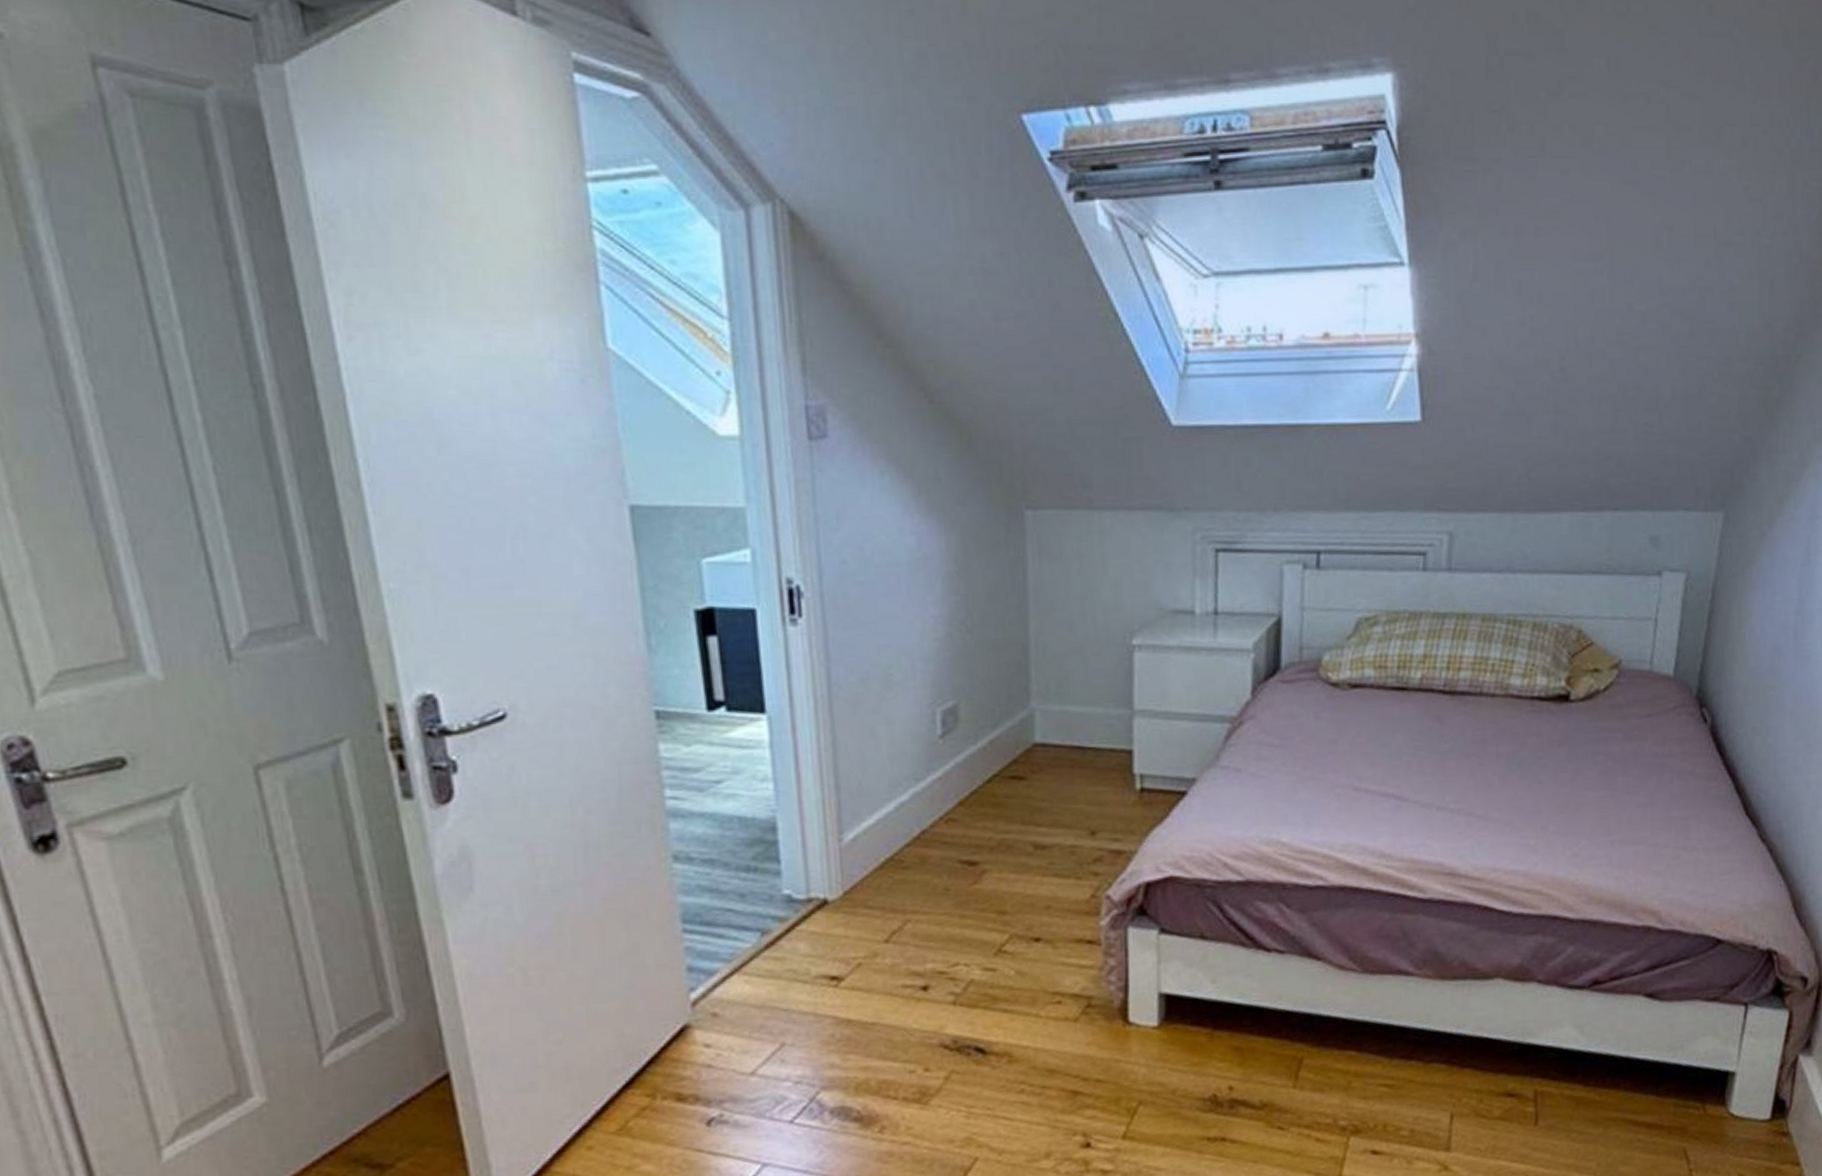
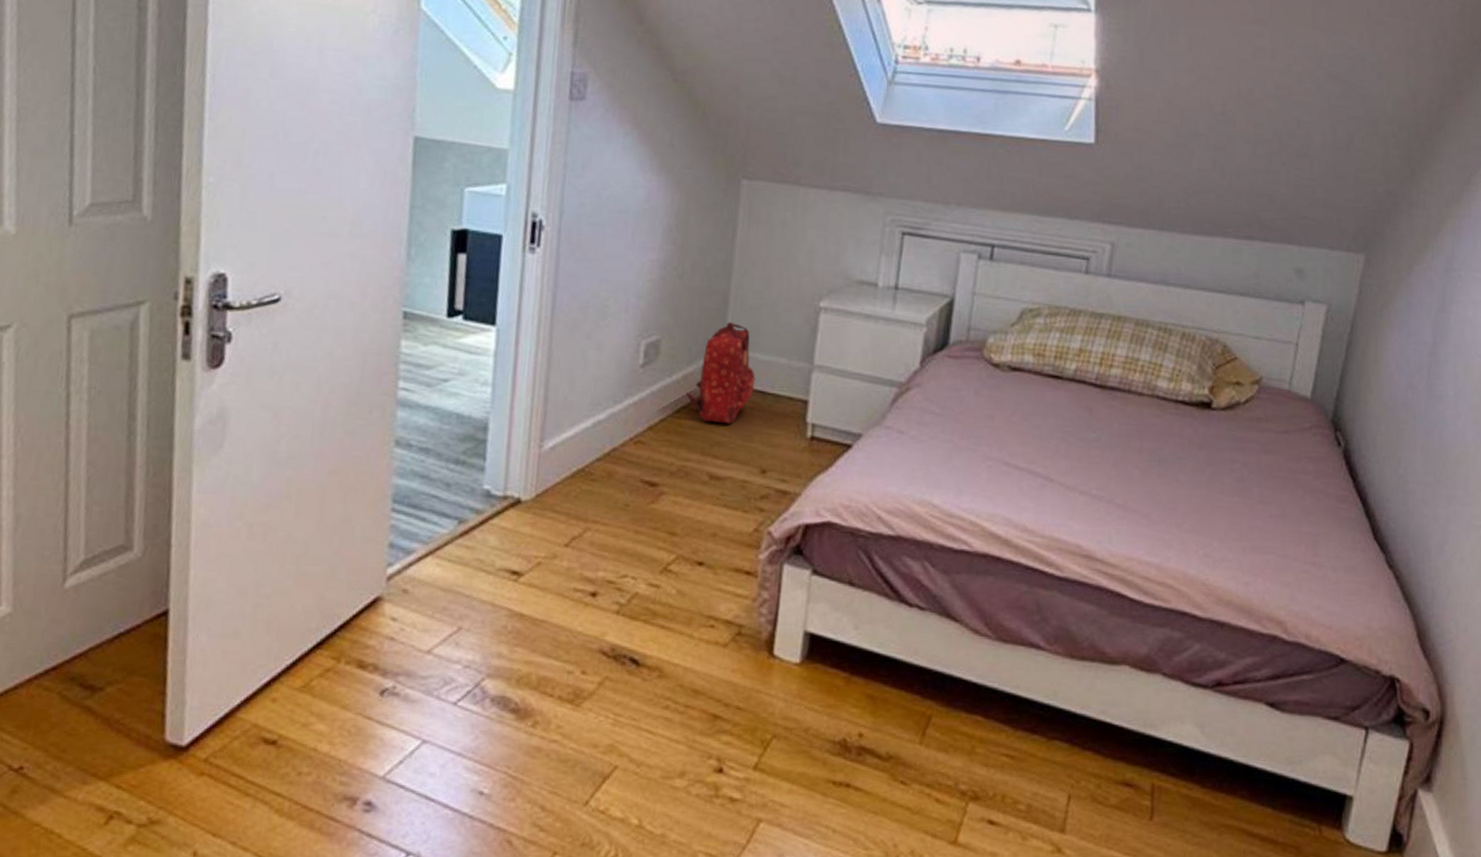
backpack: none [996,674,1071,788] -> present [686,321,756,424]

